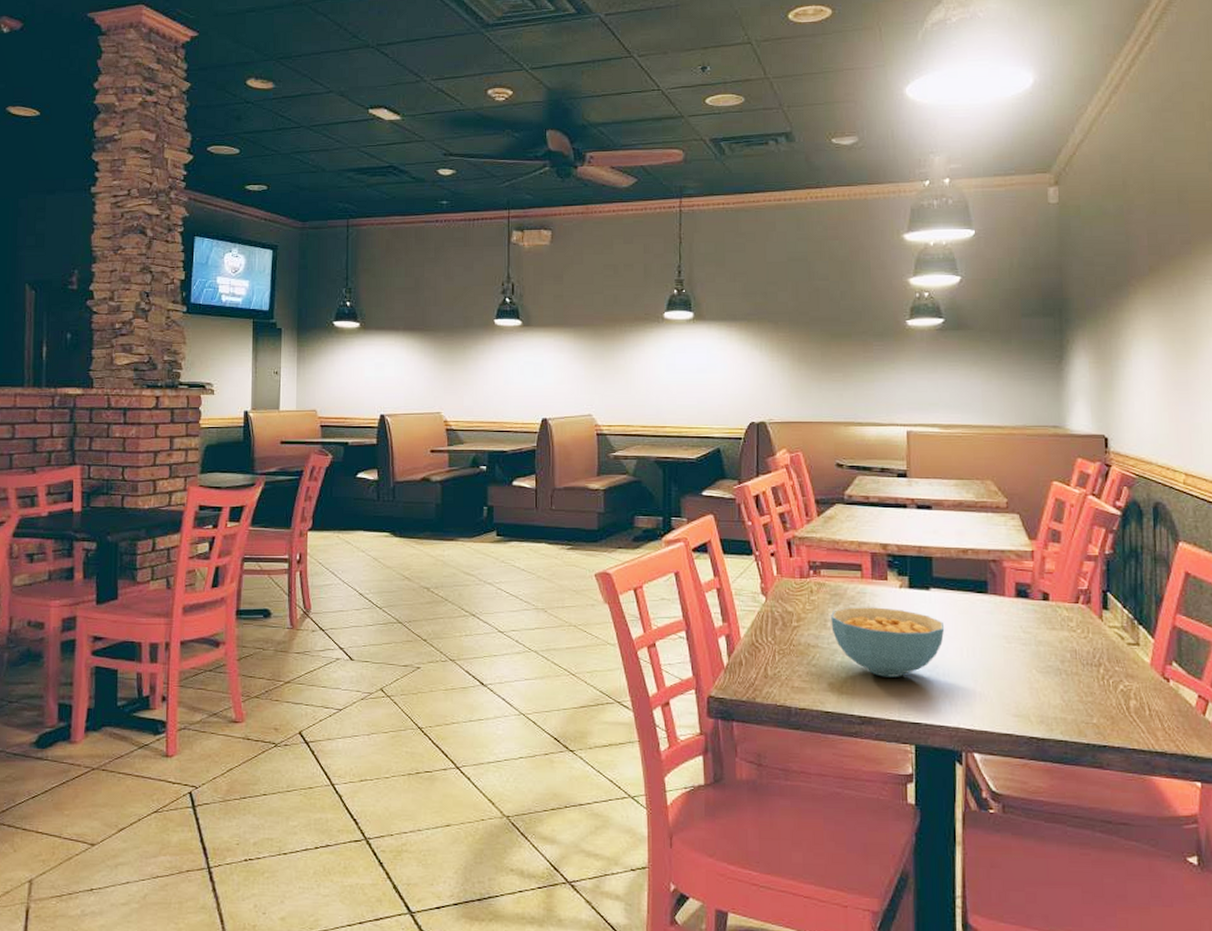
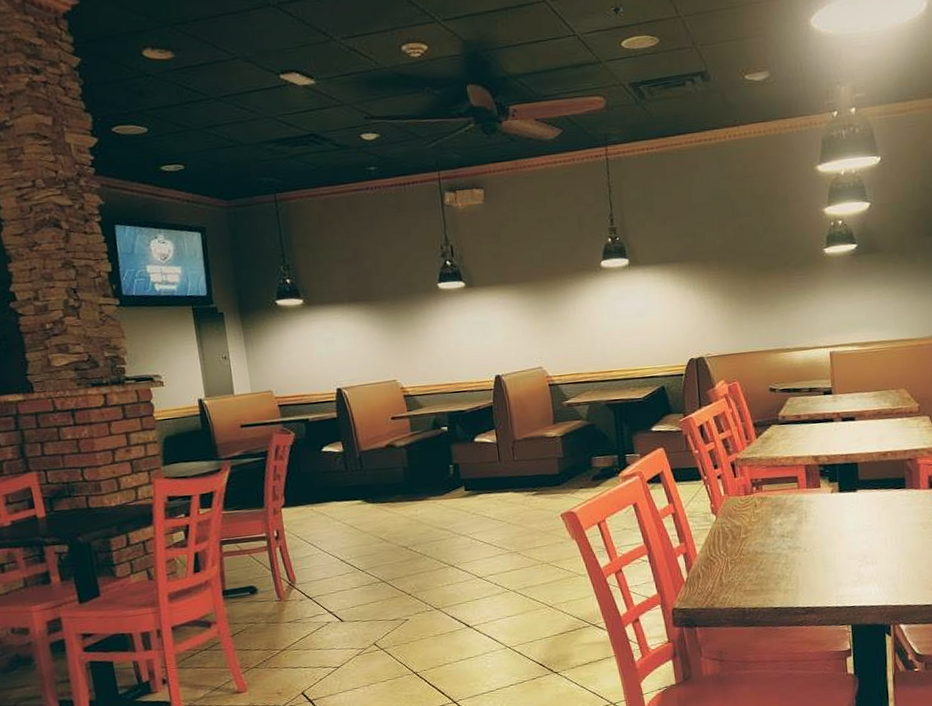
cereal bowl: present [831,607,945,677] -> none [774,511,871,572]

